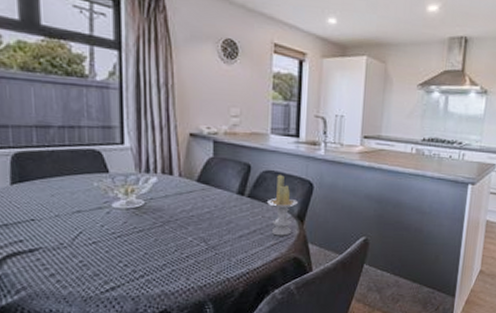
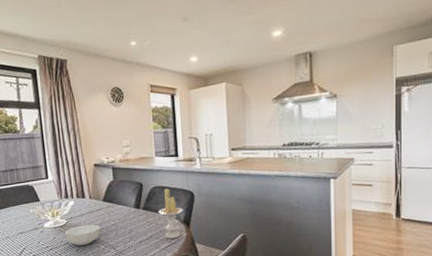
cereal bowl: none [140,209,190,235] -> present [65,224,101,245]

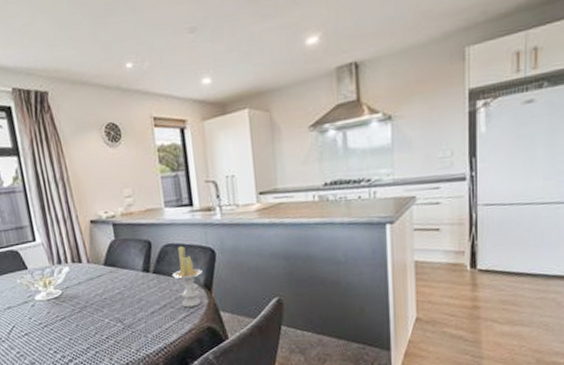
cereal bowl: present [65,224,101,245] -> none [60,293,104,320]

